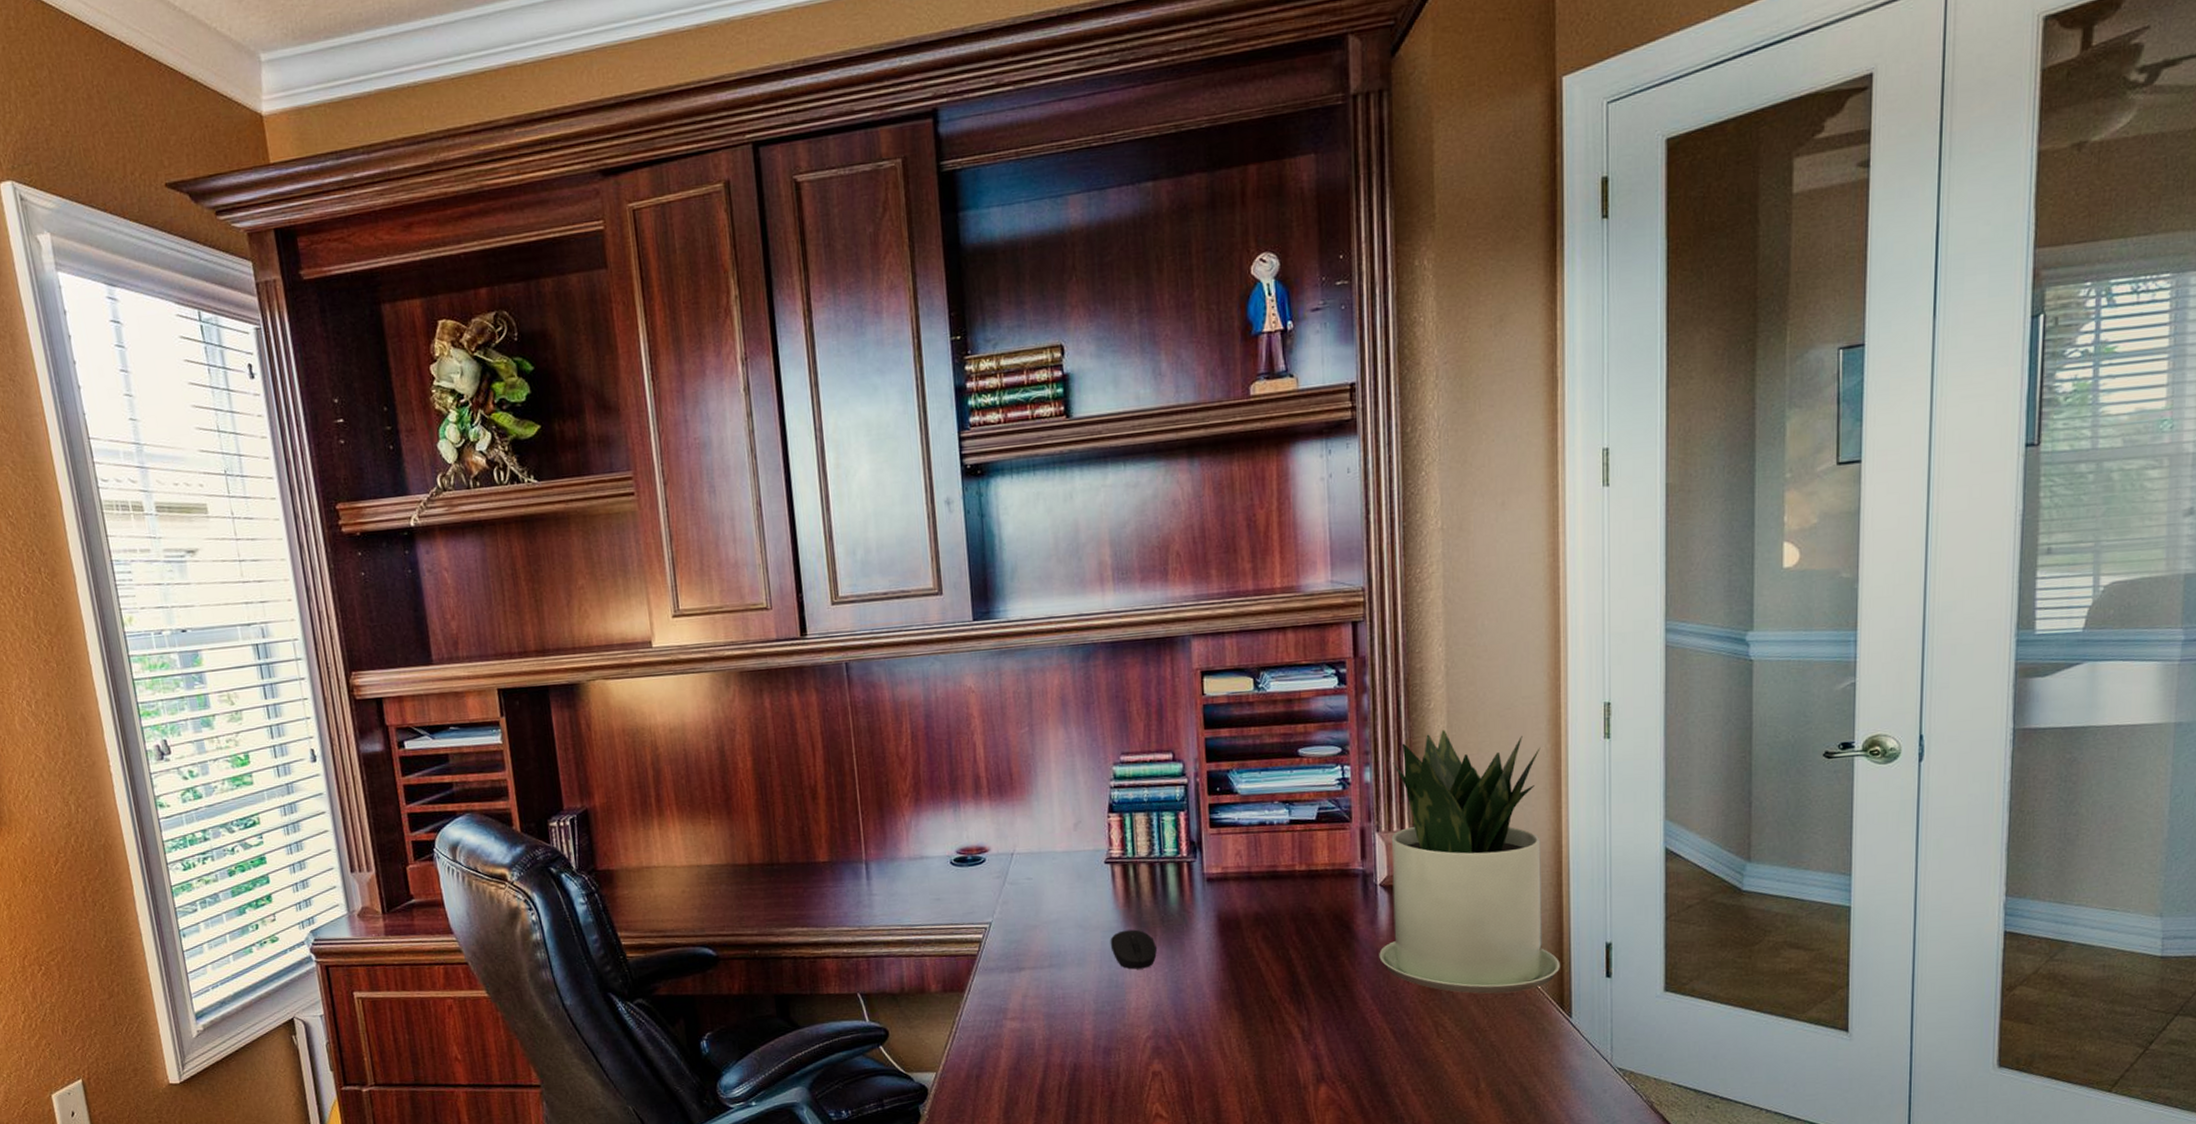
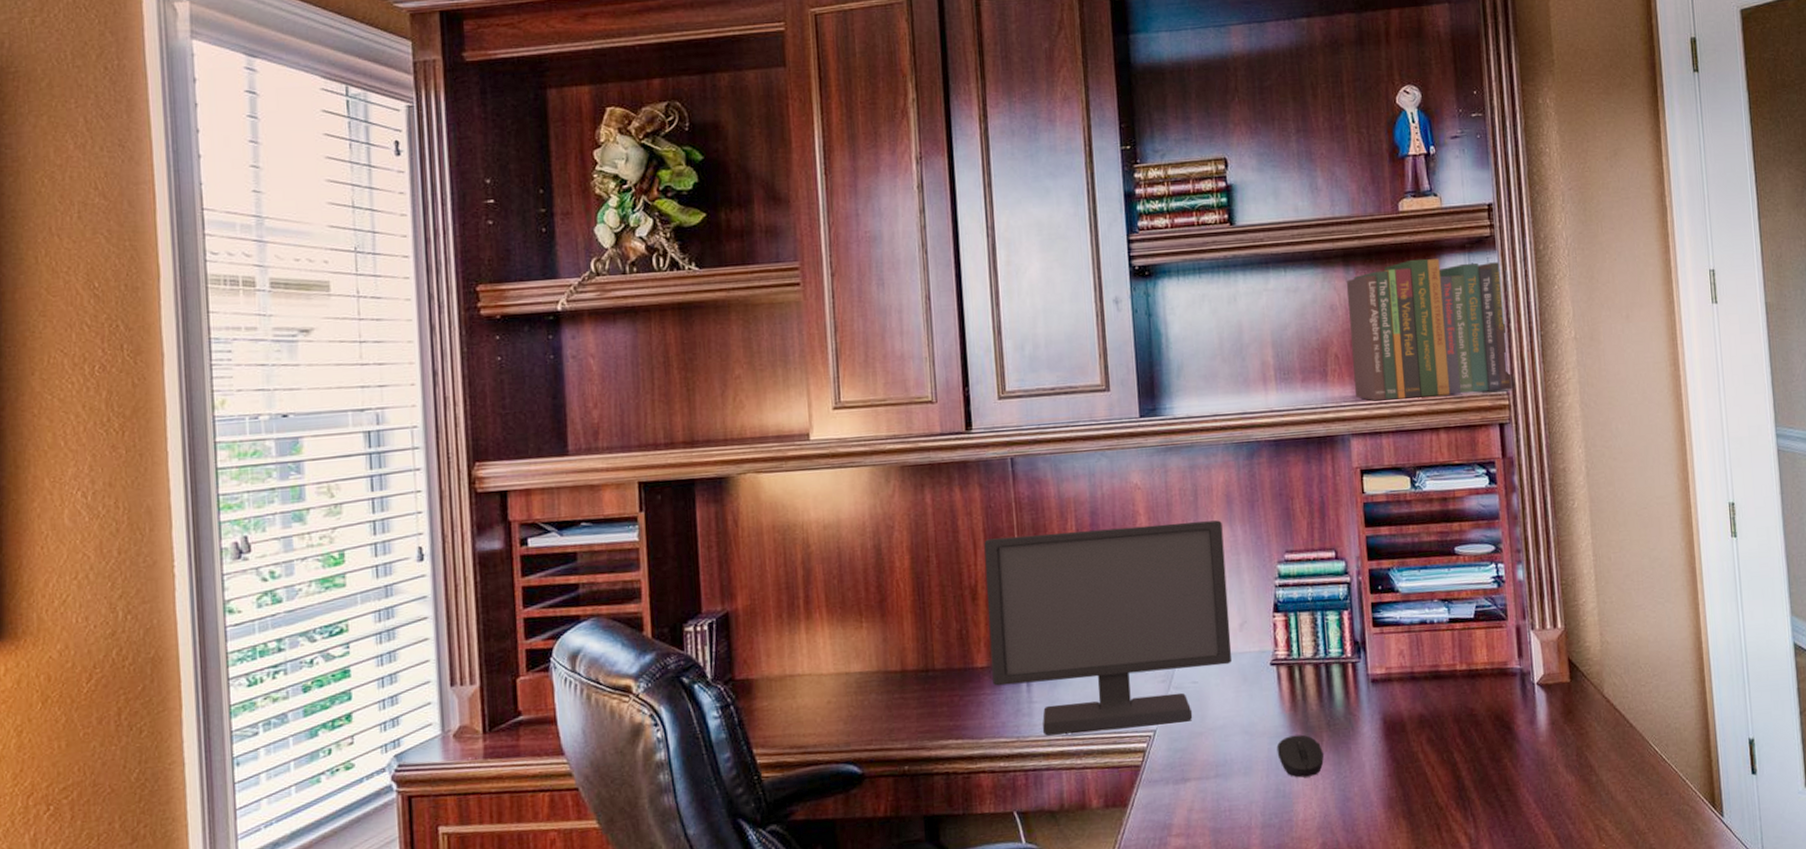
computer monitor: none [822,722,1067,926] -> present [984,520,1233,736]
books: none [1190,446,1368,600] -> present [1346,258,1512,401]
planter: present [1379,730,1560,994] -> none [1539,528,1709,795]

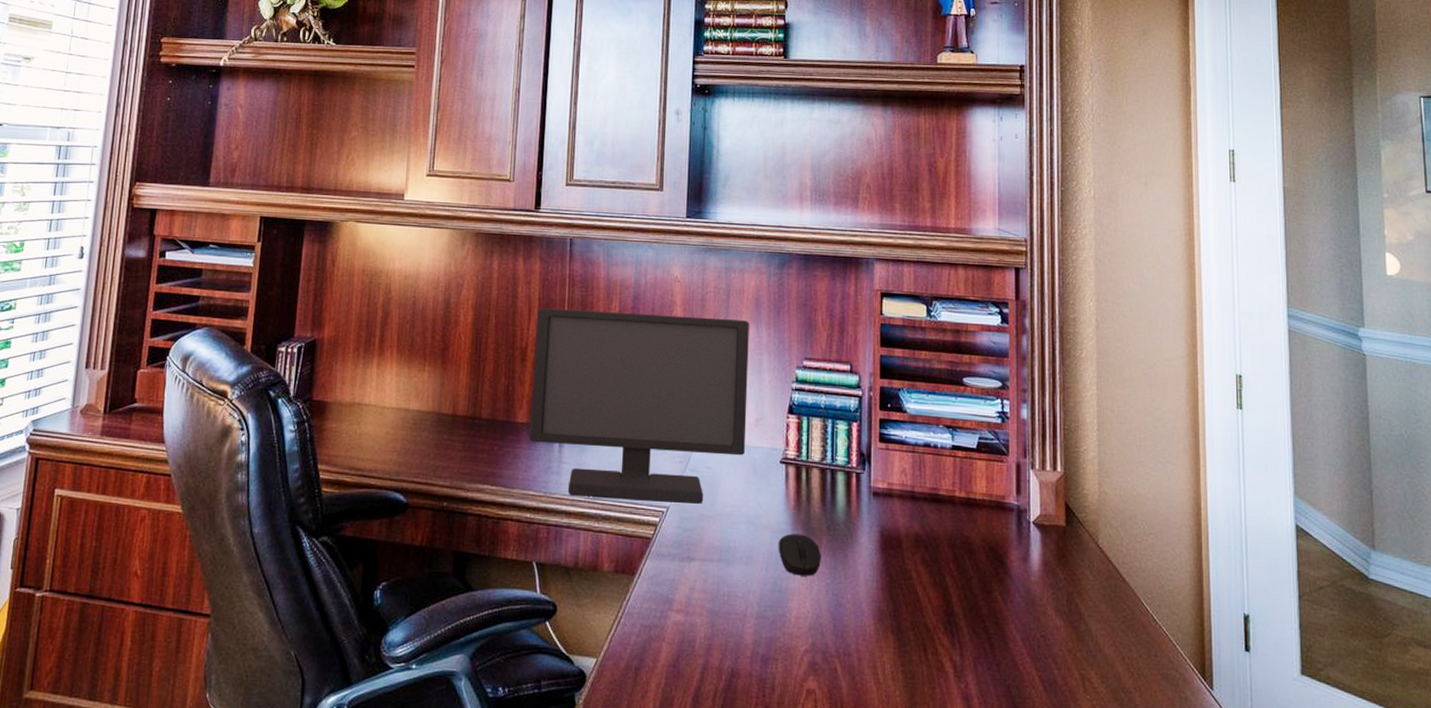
books: present [1346,258,1512,401] -> none [882,107,1030,238]

